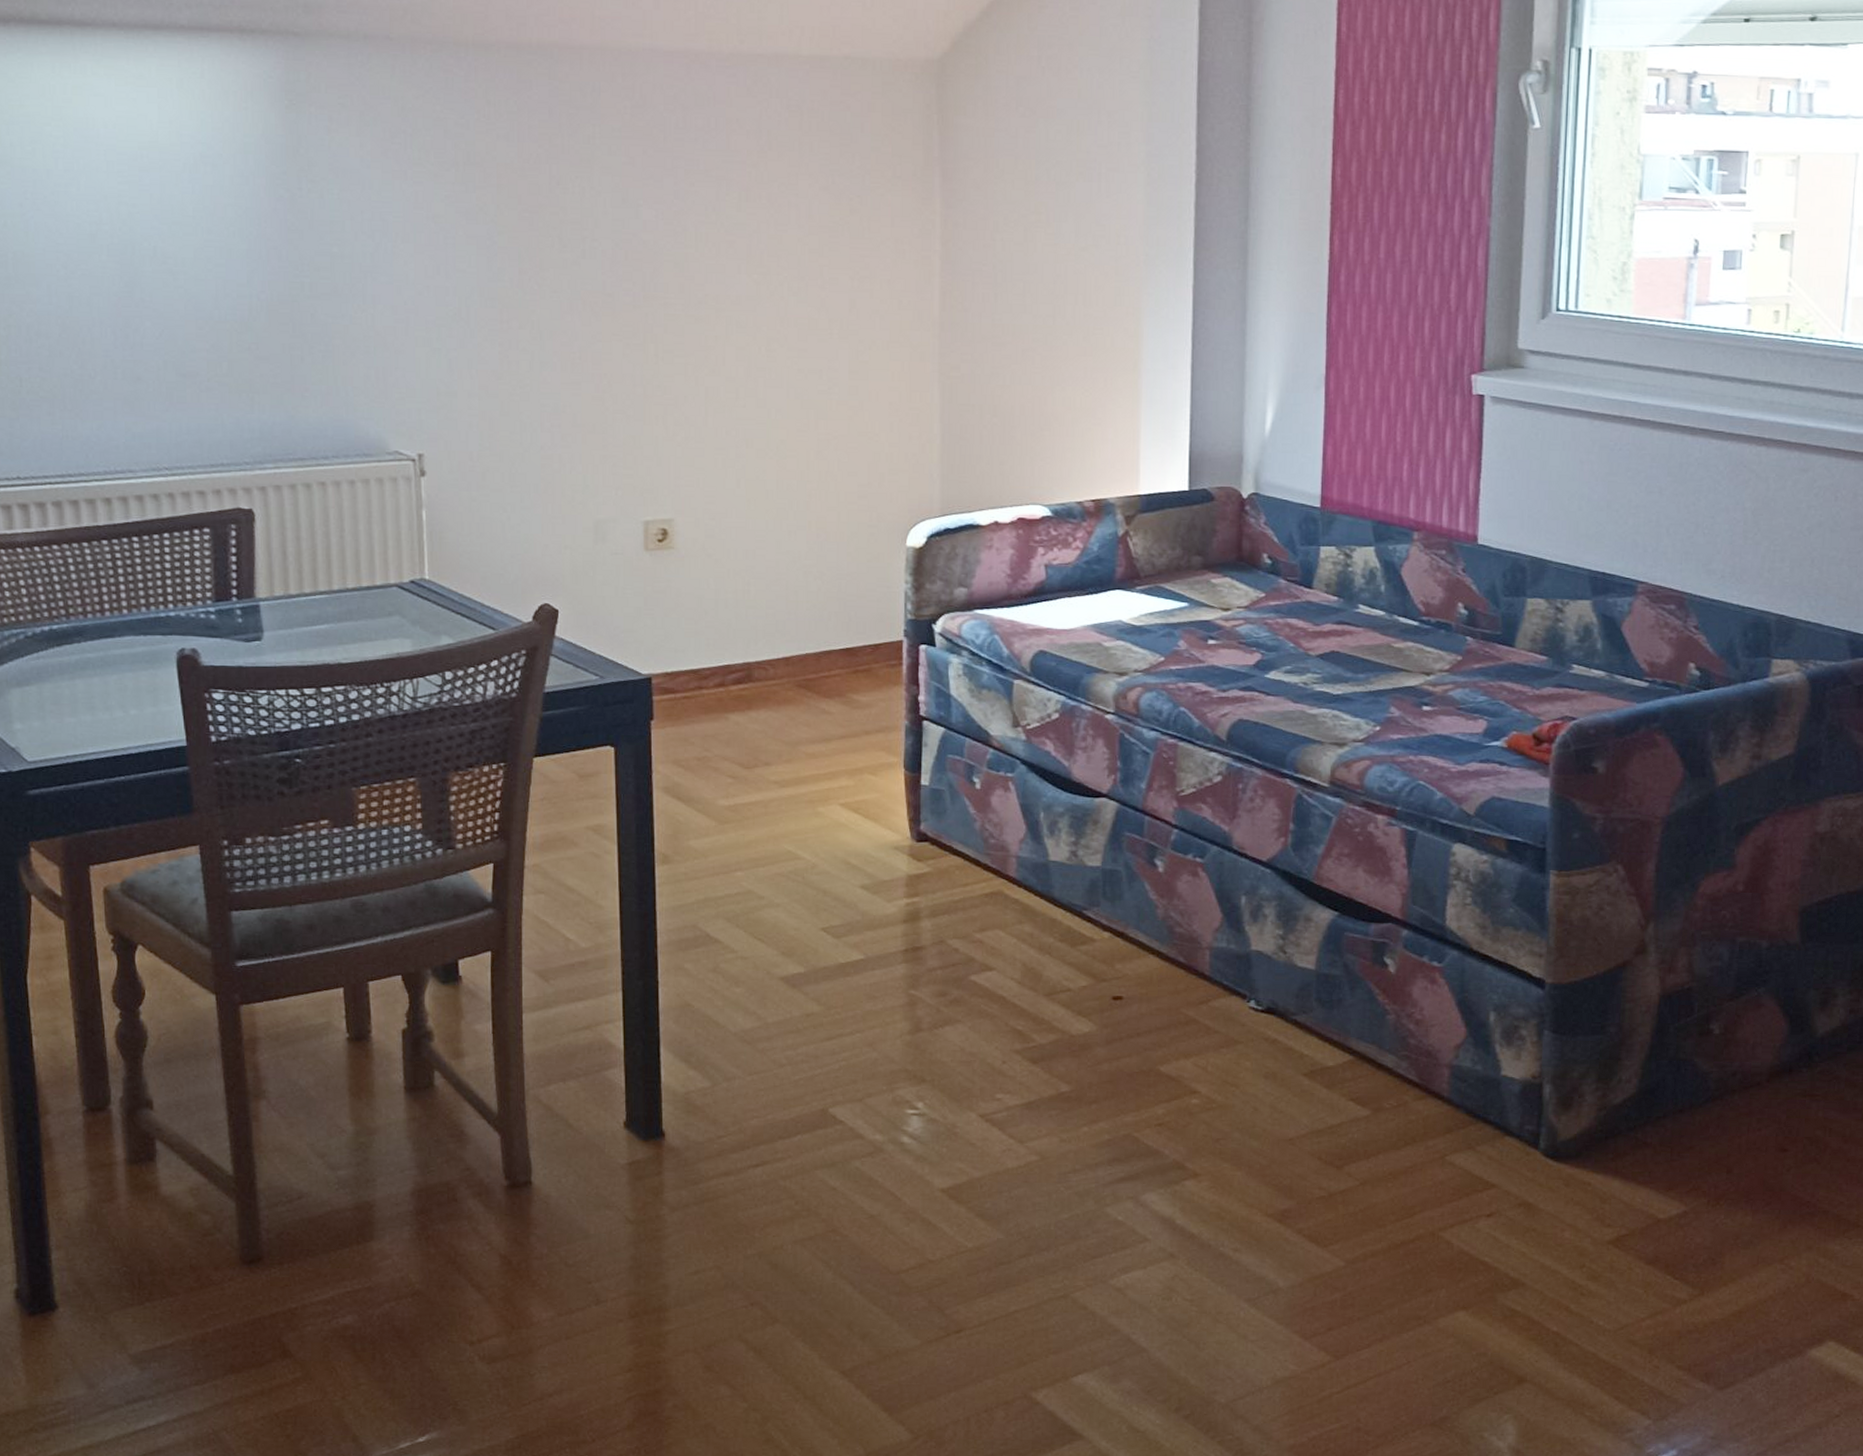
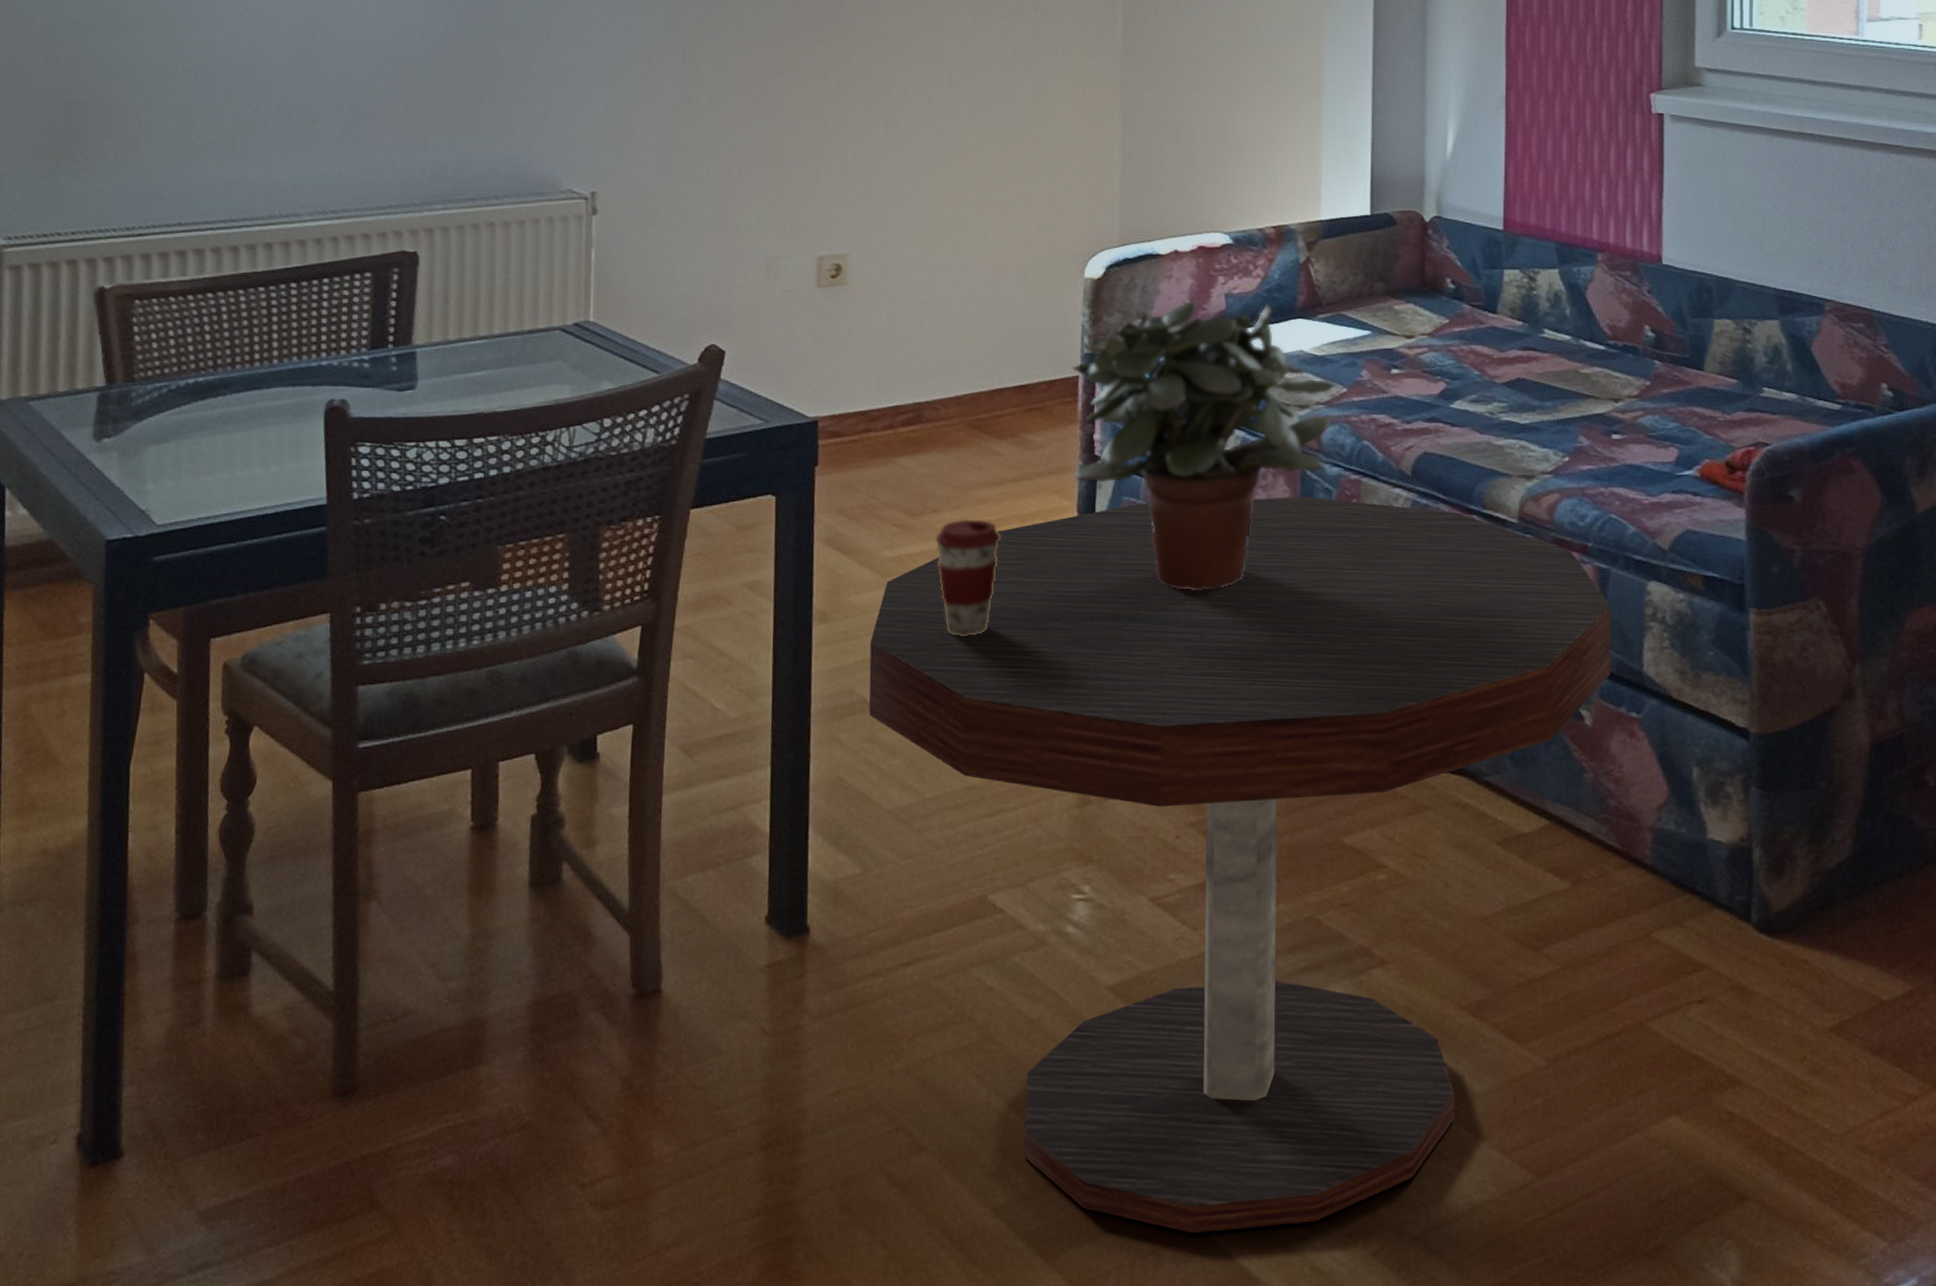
coffee table: none [711,758,1417,1397] -> present [868,496,1612,1234]
coffee cup: none [769,772,831,879] -> present [935,519,1001,636]
potted plant: none [895,571,1154,842] -> present [1071,301,1336,590]

